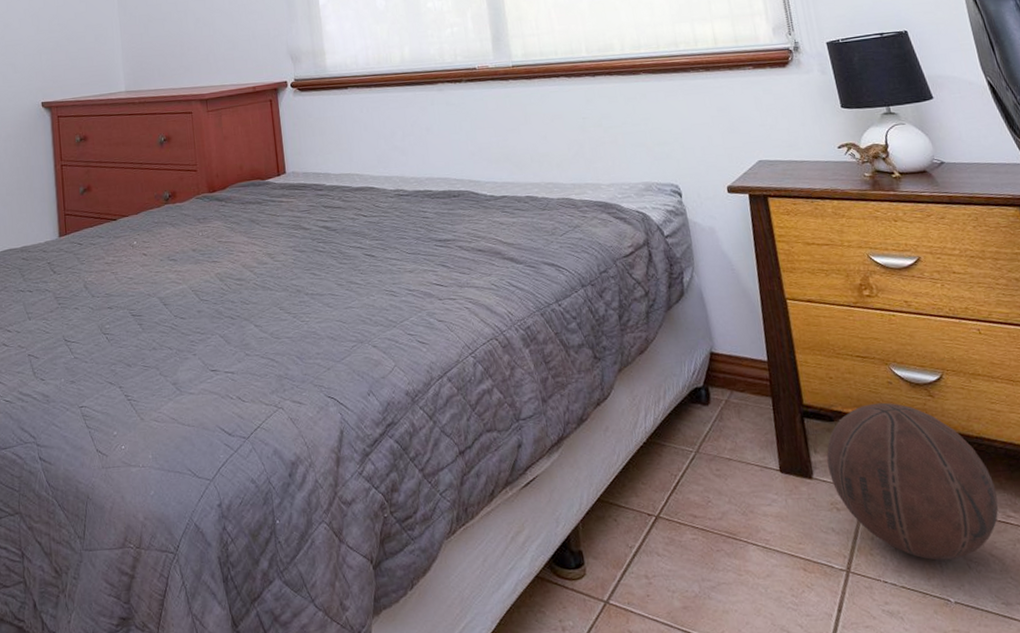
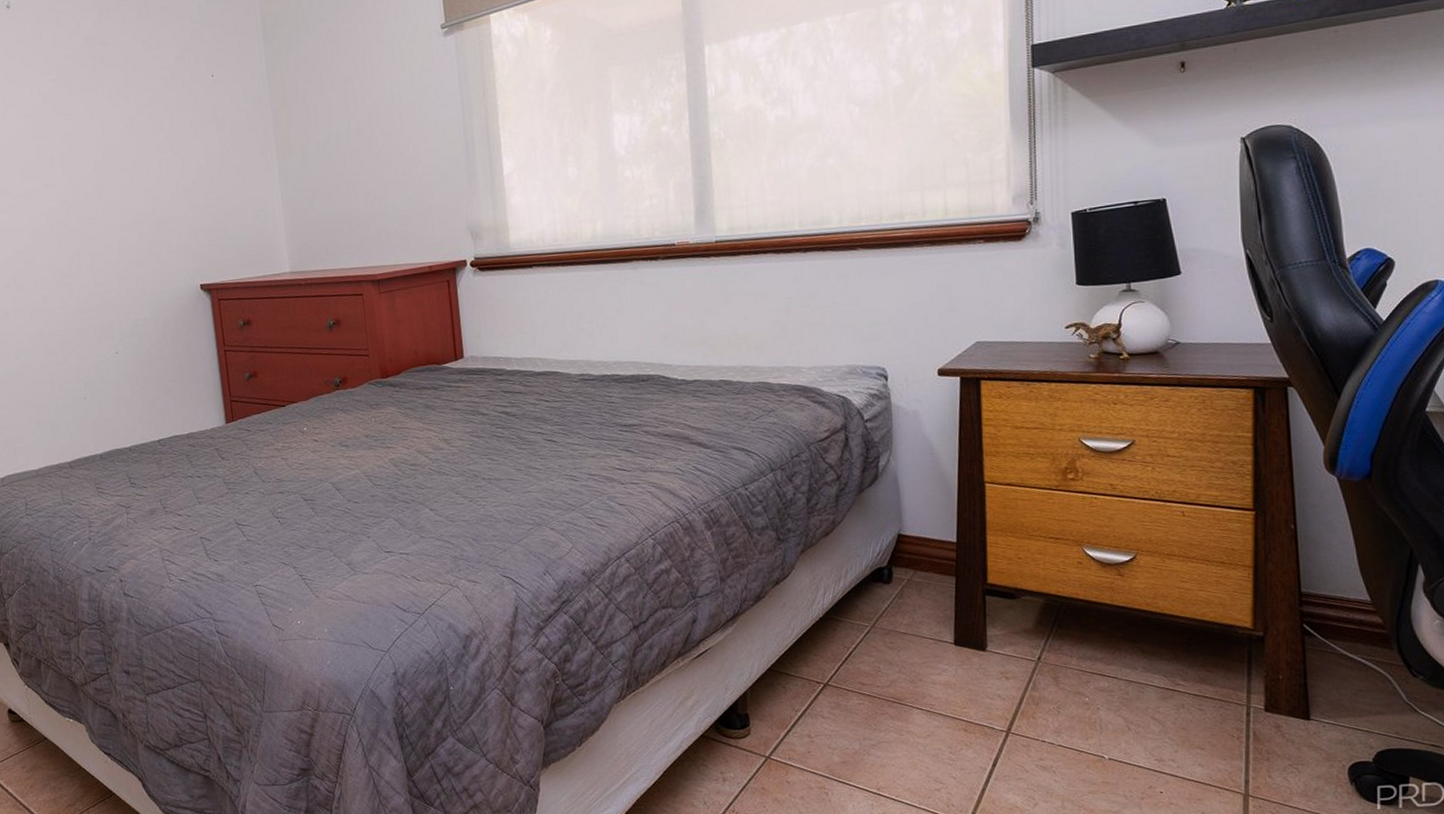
basketball: present [826,402,999,561] -> none [1002,581,1169,723]

